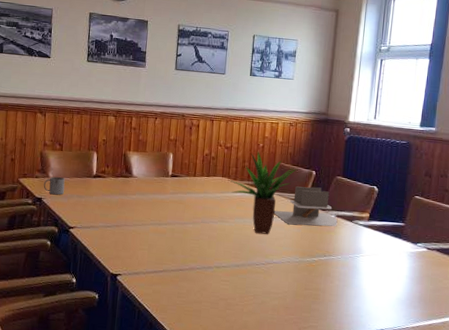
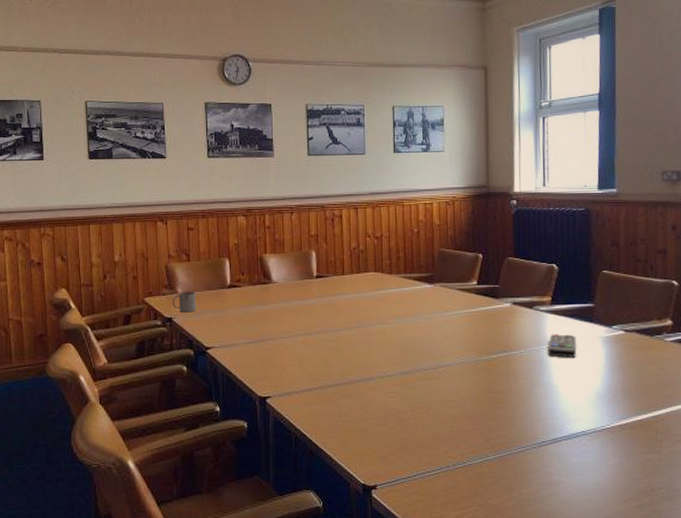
potted plant: present [228,151,298,234] -> none [382,238,462,333]
desk organizer: present [273,186,338,227] -> none [439,272,515,319]
remote control: none [361,245,386,267] -> present [548,334,577,358]

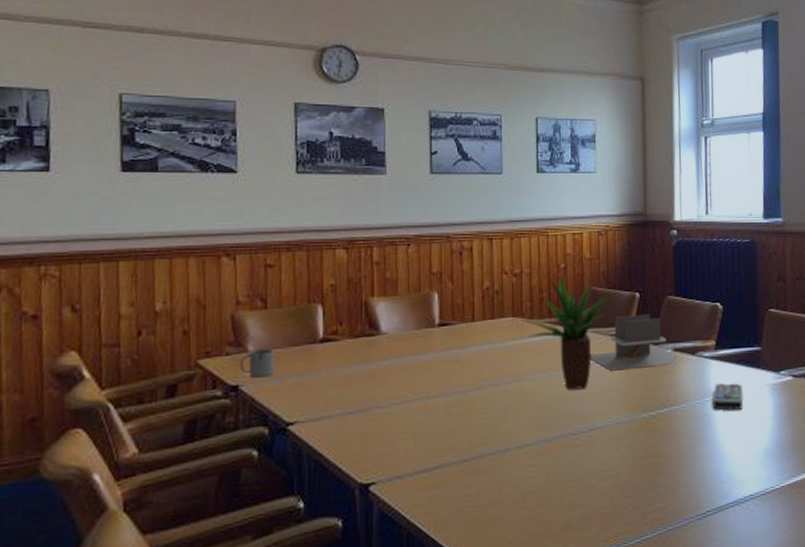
potted plant: none [382,238,462,333] -> present [521,275,616,390]
desk organizer: none [439,272,515,319] -> present [589,314,676,371]

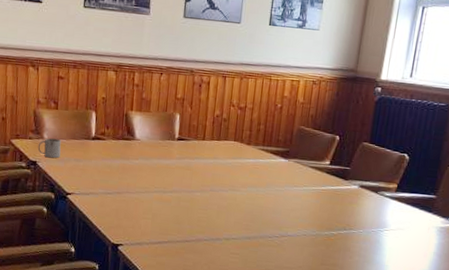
potted plant: present [521,275,616,390] -> none [241,113,320,205]
desk organizer: present [589,314,676,371] -> none [290,153,361,198]
remote control: present [713,383,743,410] -> none [385,219,414,242]

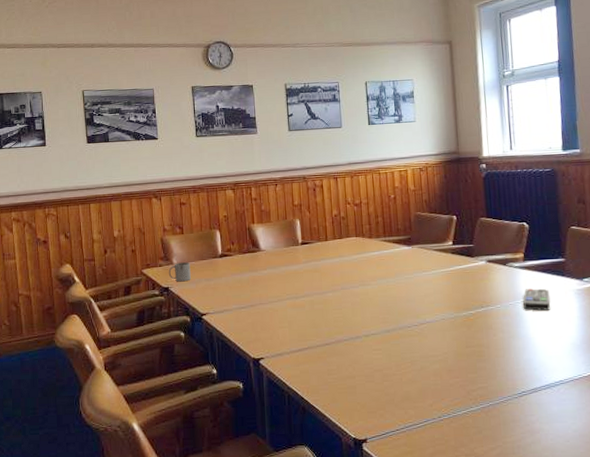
remote control: none [385,219,414,242] -> present [523,288,551,311]

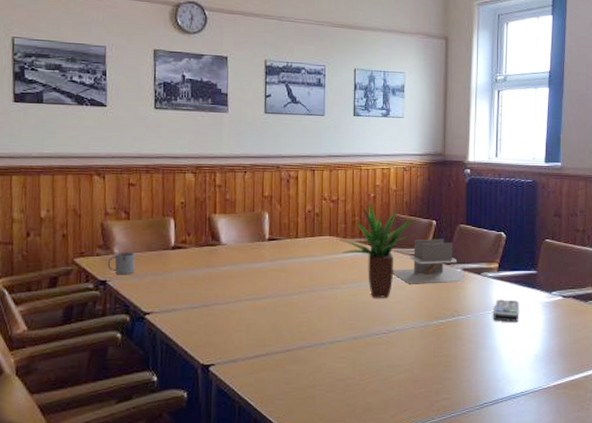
potted plant: none [363,203,437,293] -> present [337,203,416,298]
desk organizer: none [417,232,490,278] -> present [392,238,464,284]

